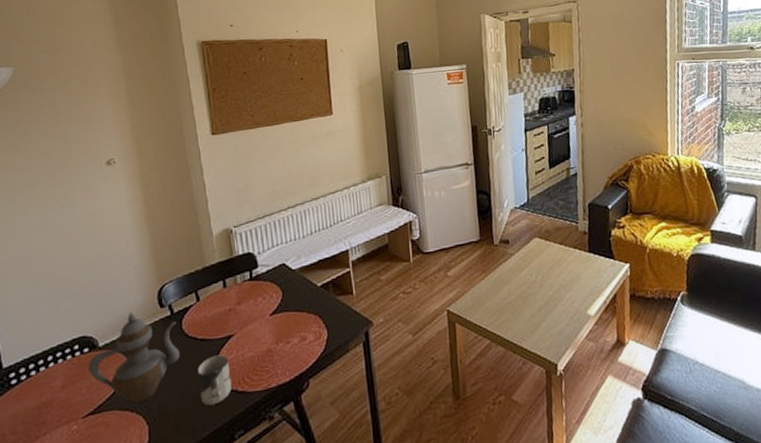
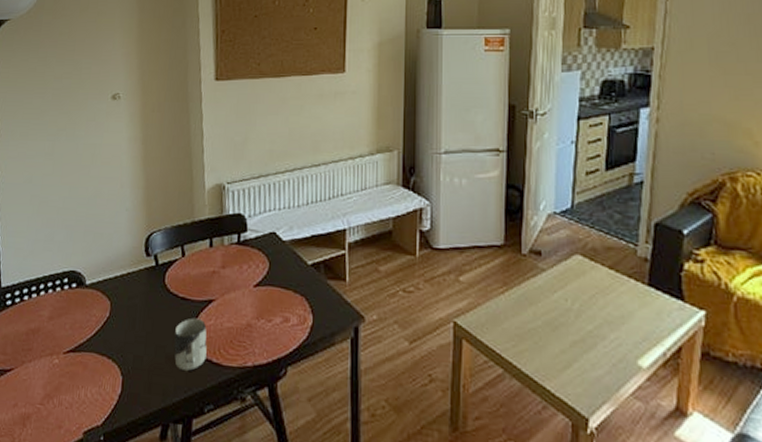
teapot: present [88,311,180,404] -> none [73,254,160,351]

